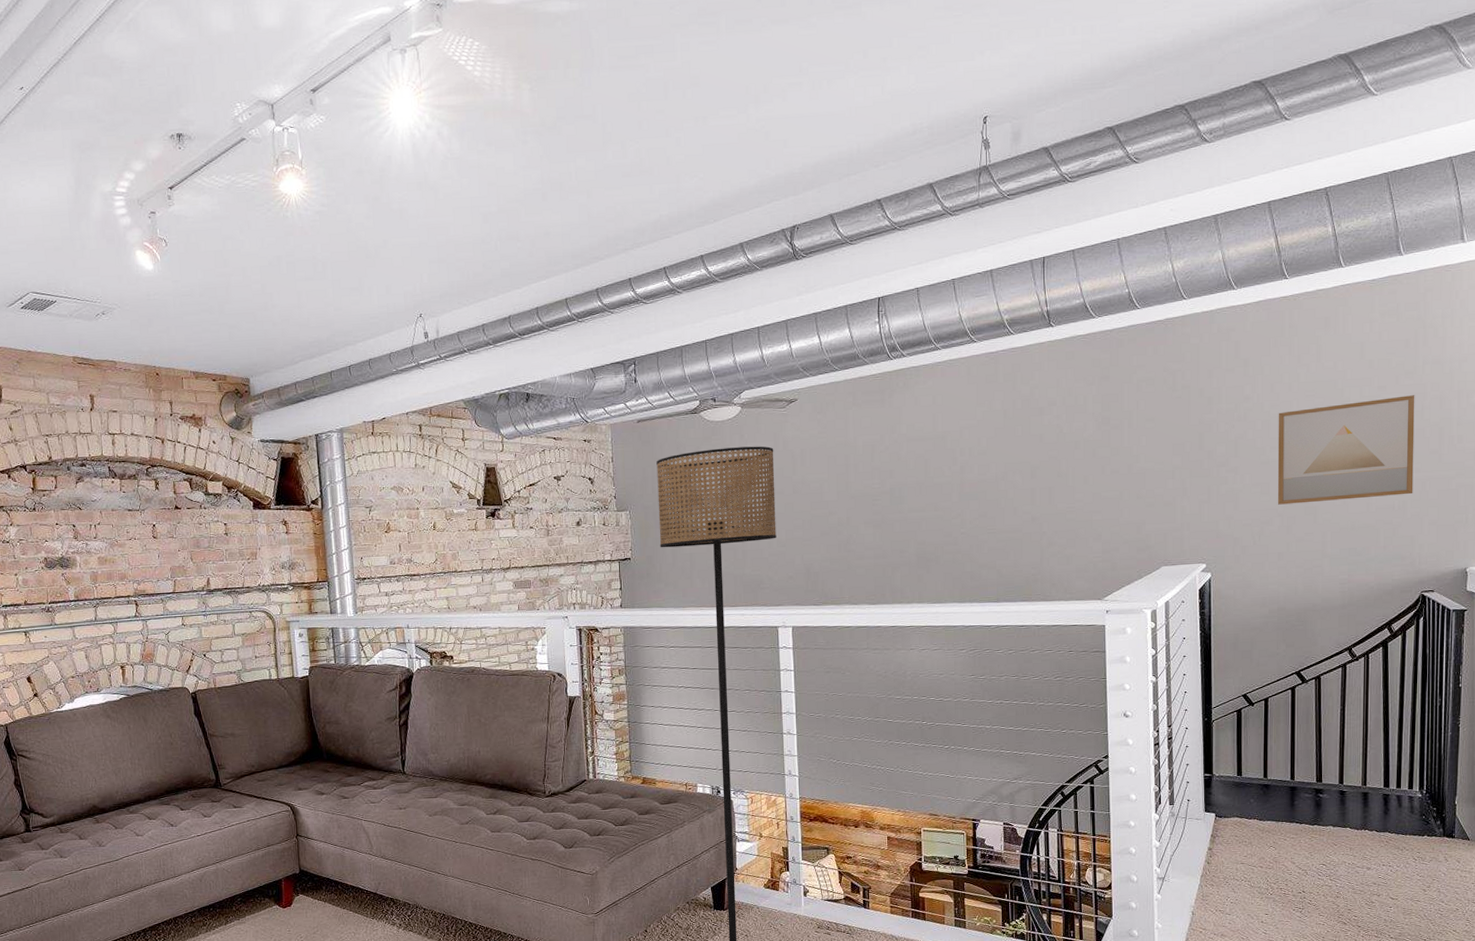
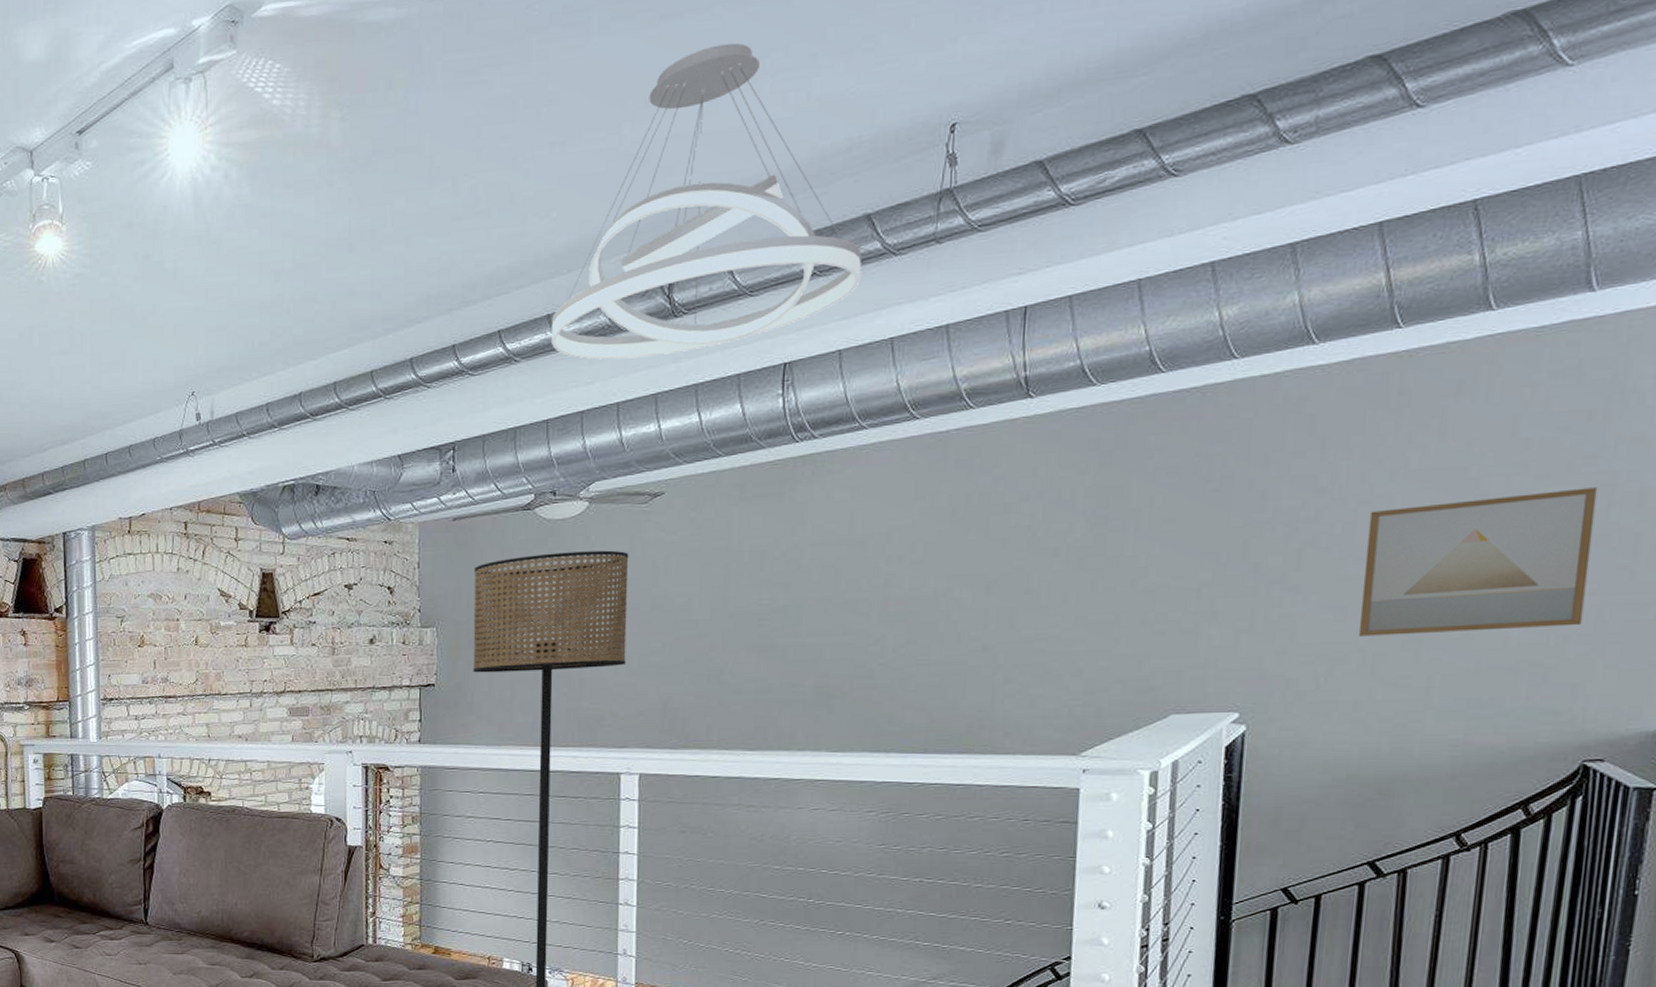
pendant light: none [705,46,928,293] -> present [552,43,862,360]

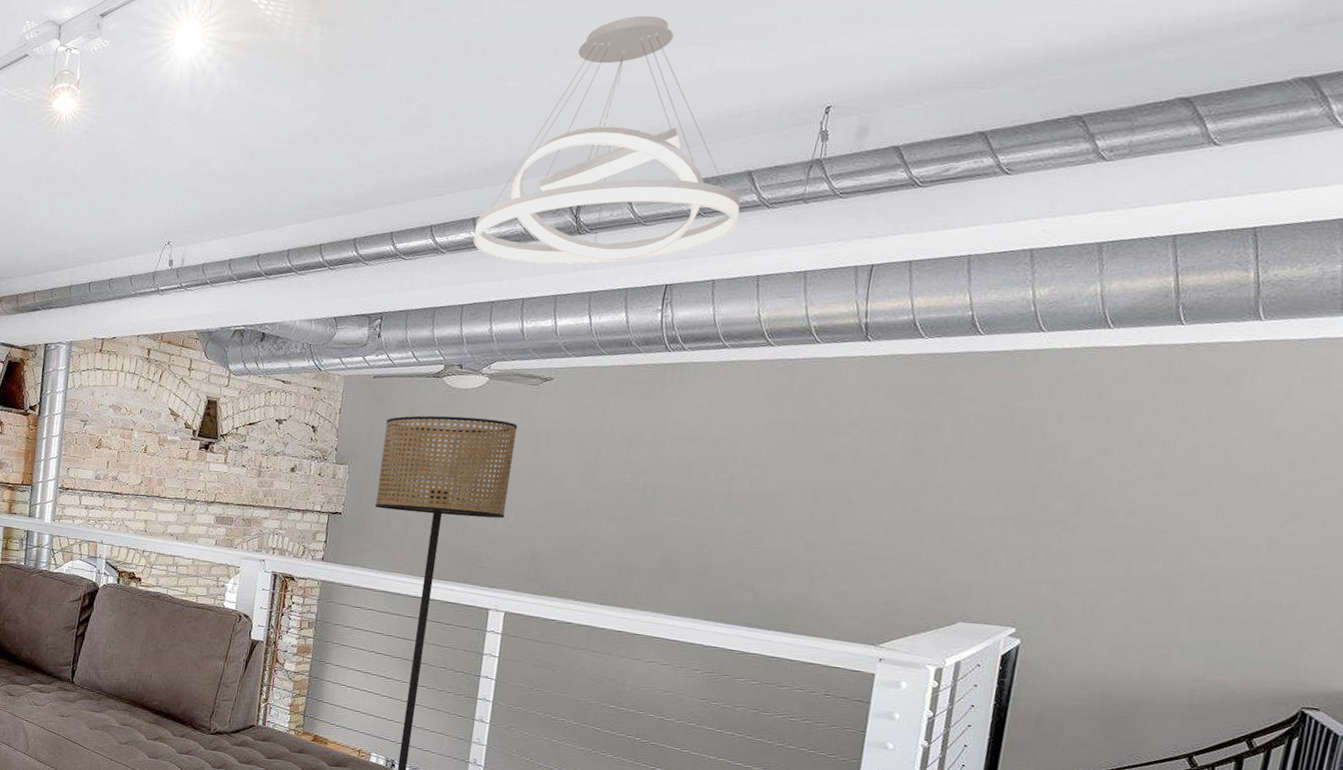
wall art: present [1358,487,1598,636] -> none [1122,474,1335,594]

